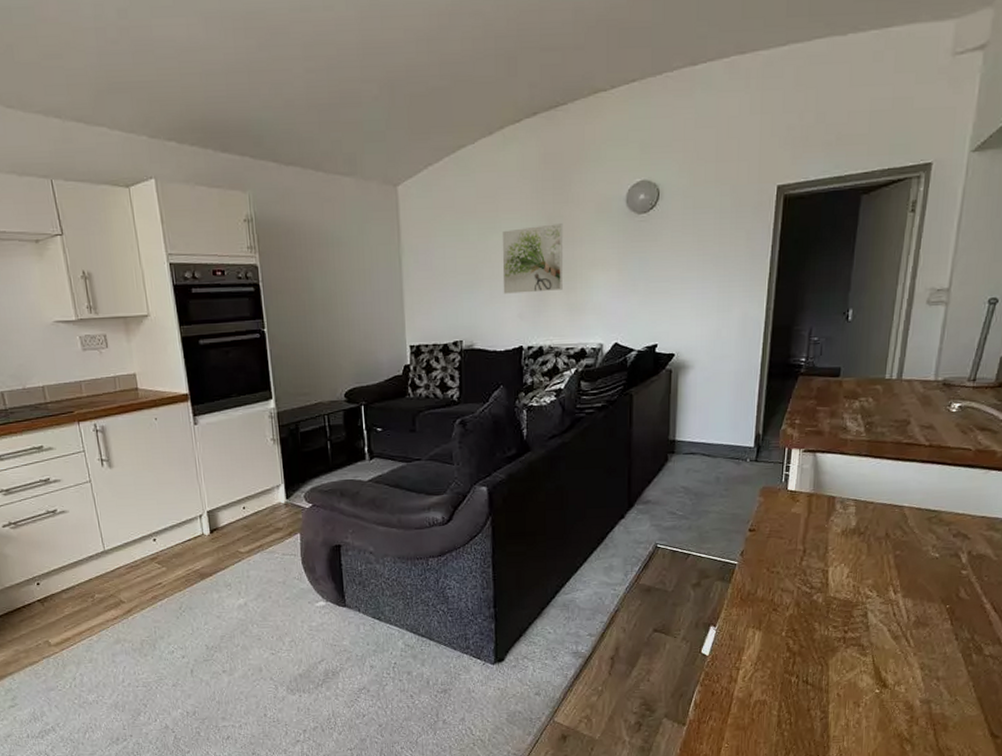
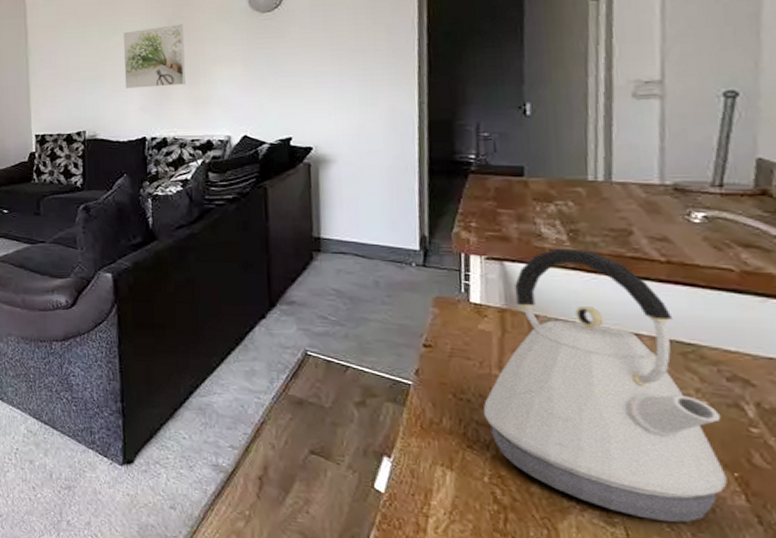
kettle: none [788,438,946,648] -> present [484,248,728,523]

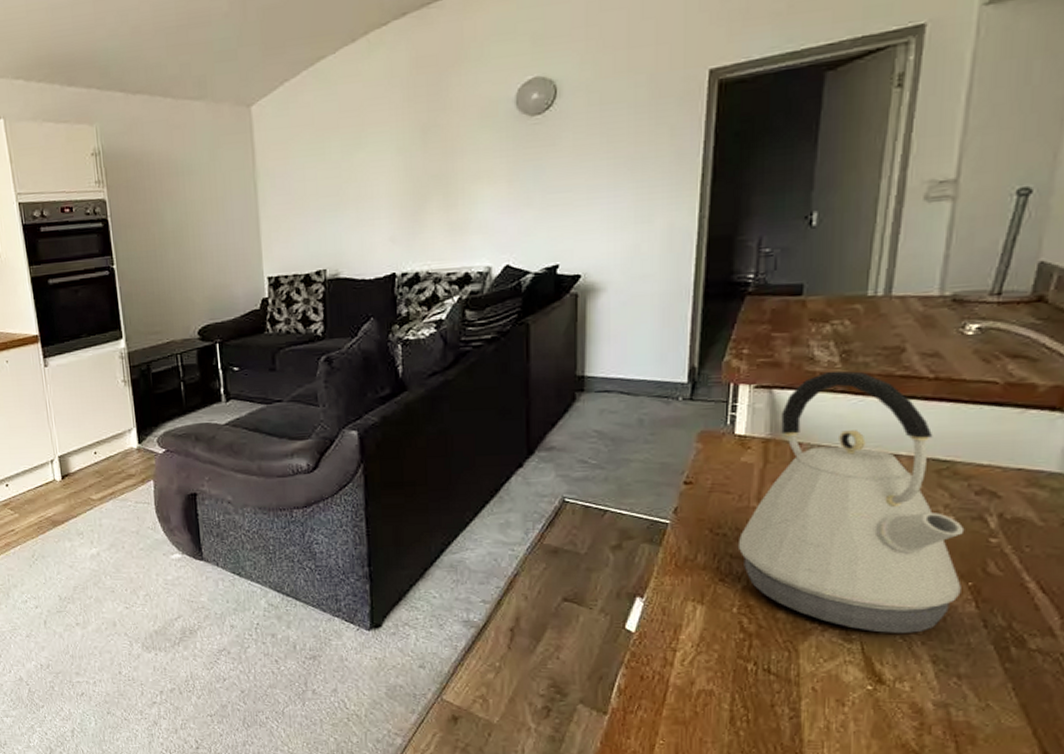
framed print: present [122,23,186,89] -> none [368,132,441,216]

